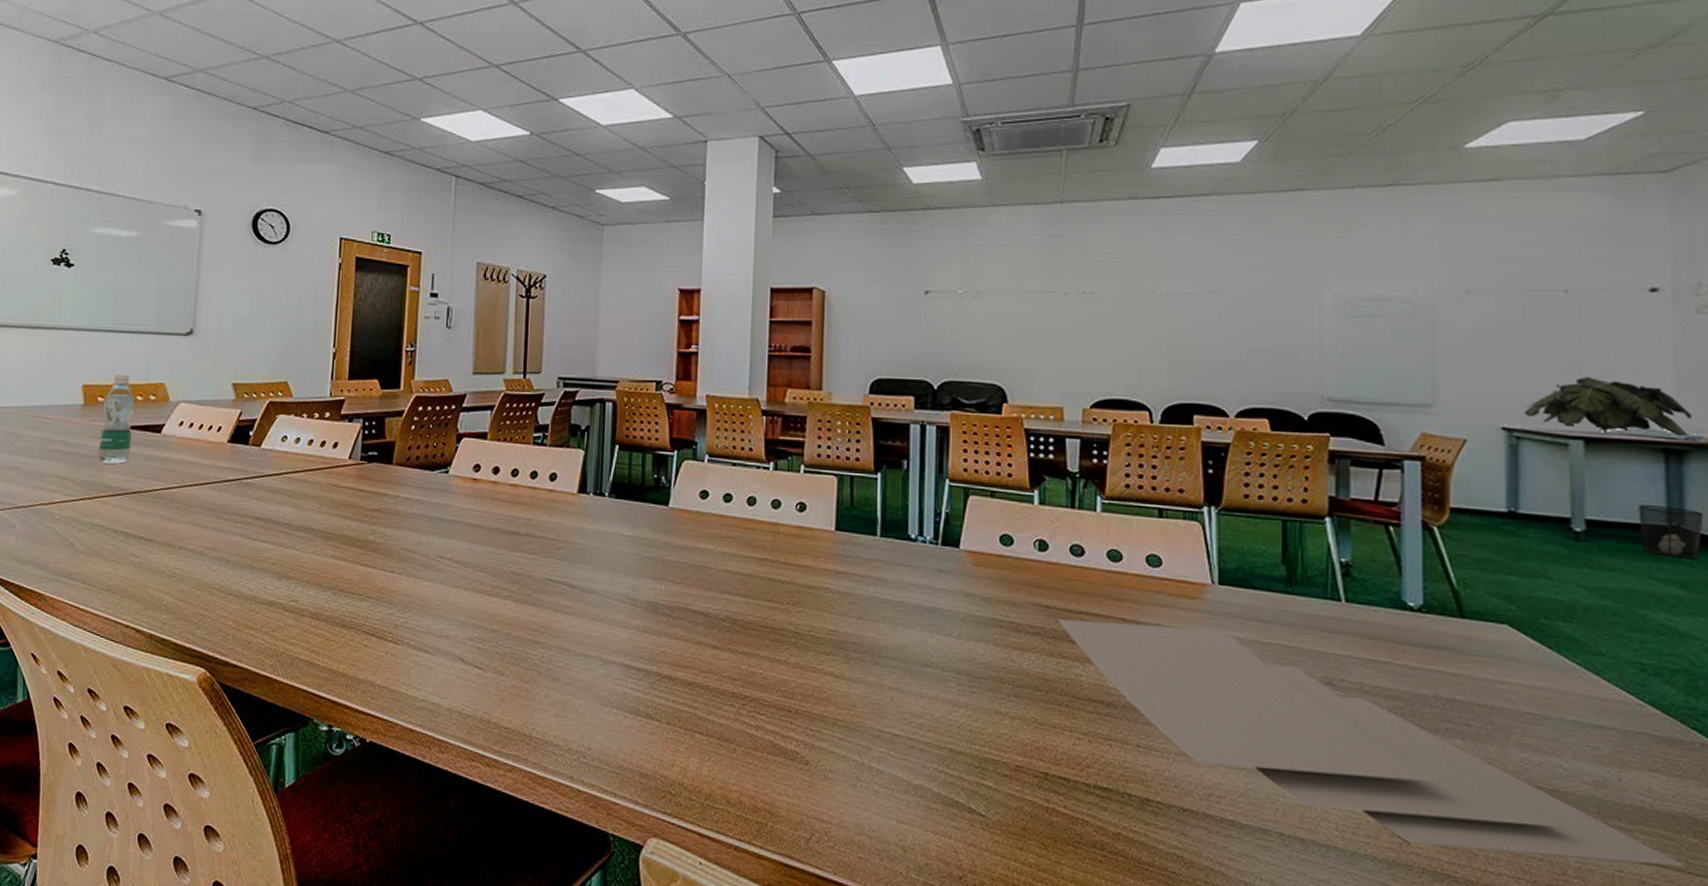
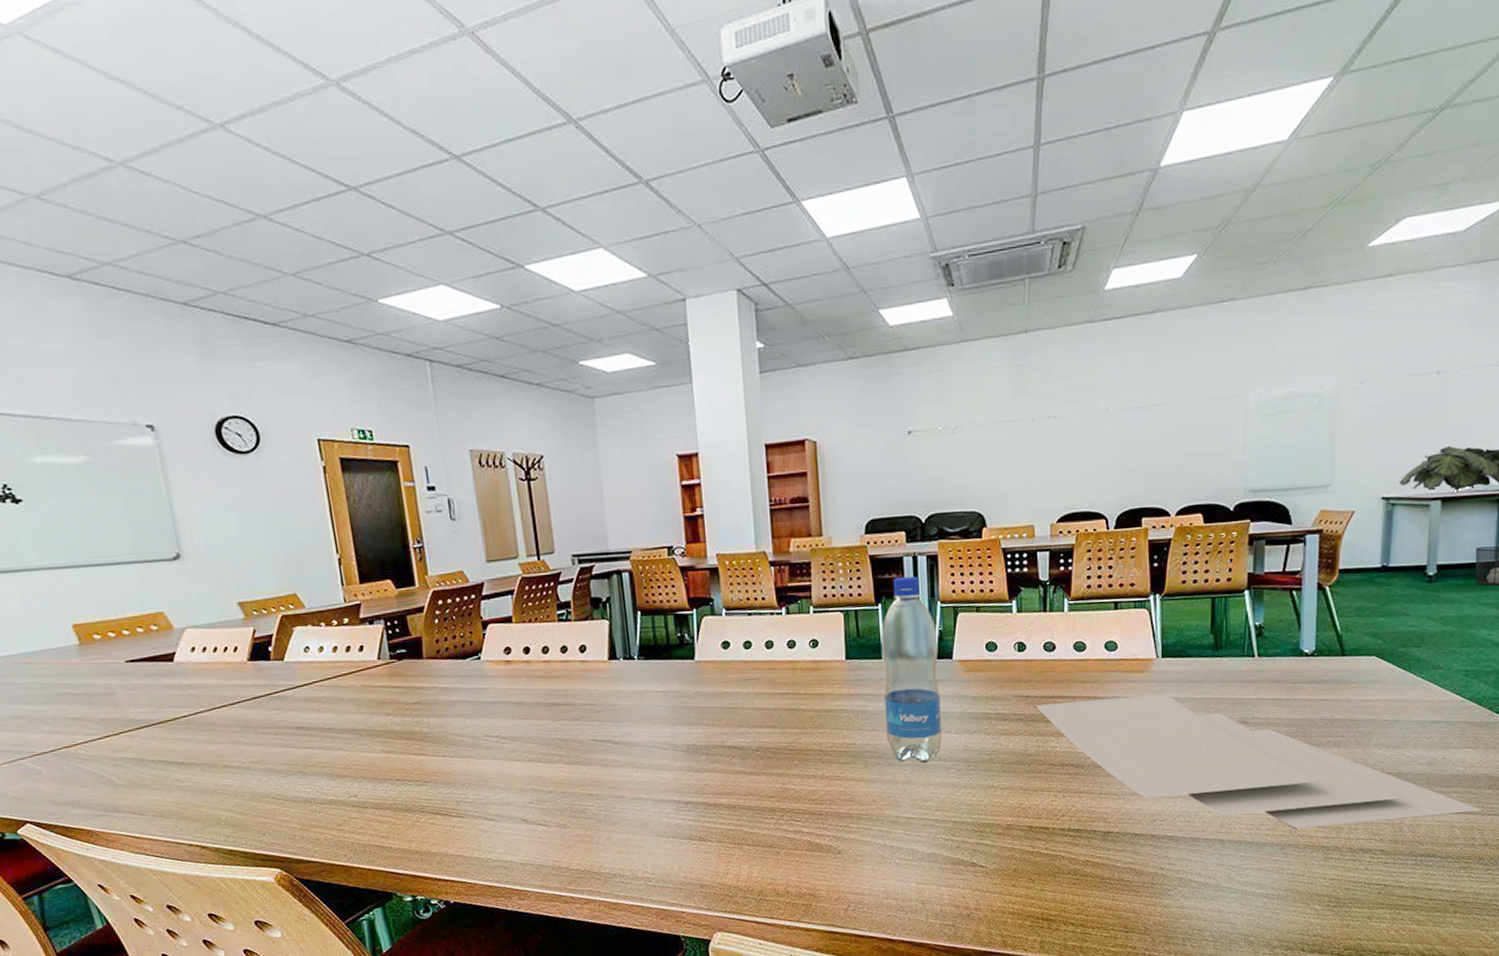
bottle: present [98,373,135,464] -> none [100,607,146,699]
bottle: none [875,445,944,669] -> present [880,576,942,763]

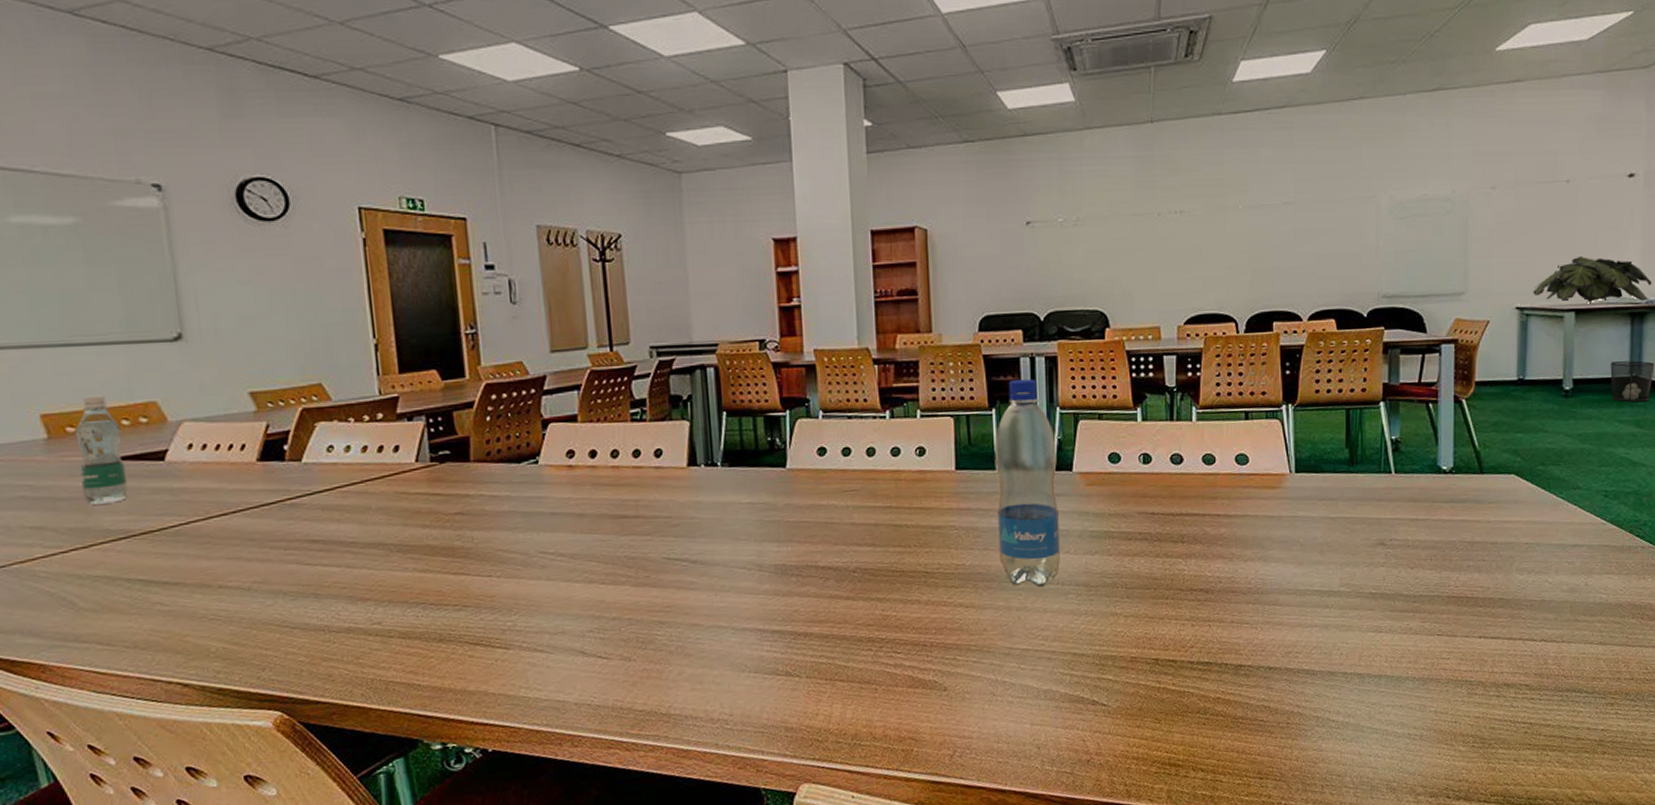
bottle: none [100,607,146,699] -> present [74,395,128,505]
papers: present [1036,693,1482,829] -> none [1163,512,1626,662]

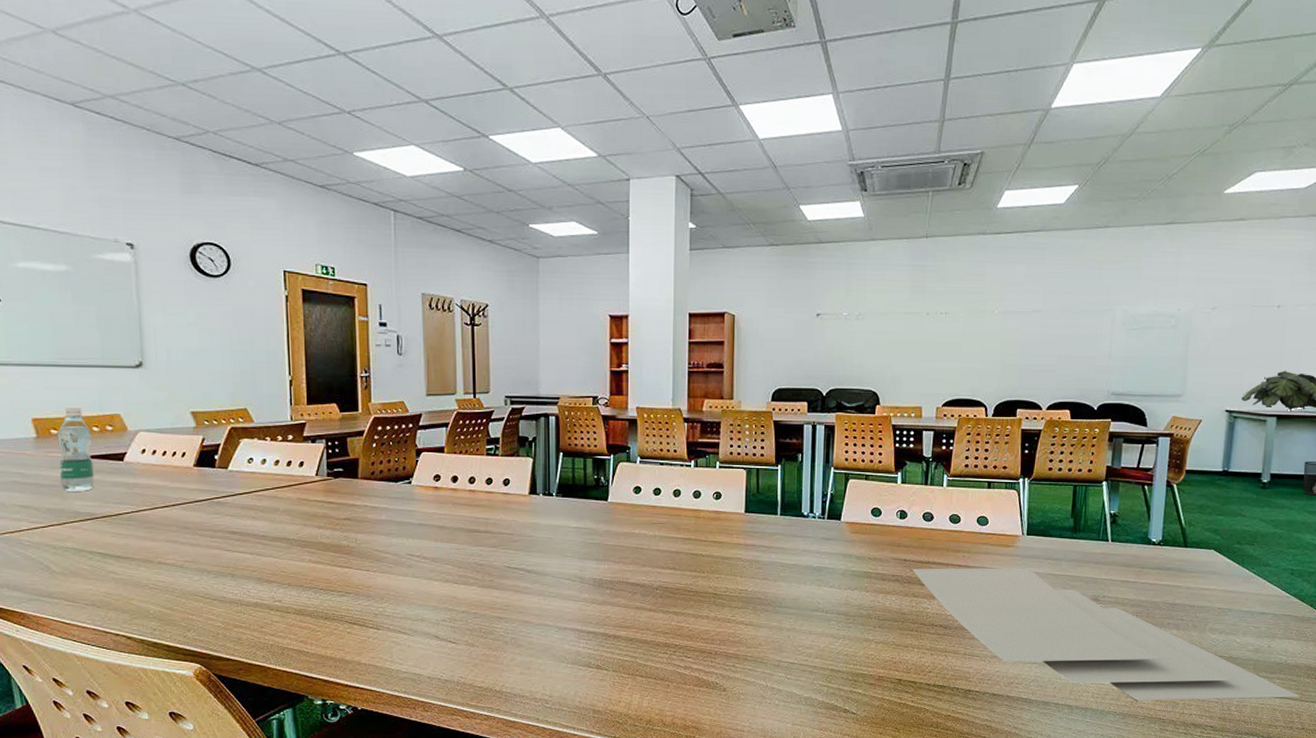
bottle: present [994,378,1060,587] -> none [776,442,829,613]
papers: none [1163,512,1626,662] -> present [913,568,1300,701]

